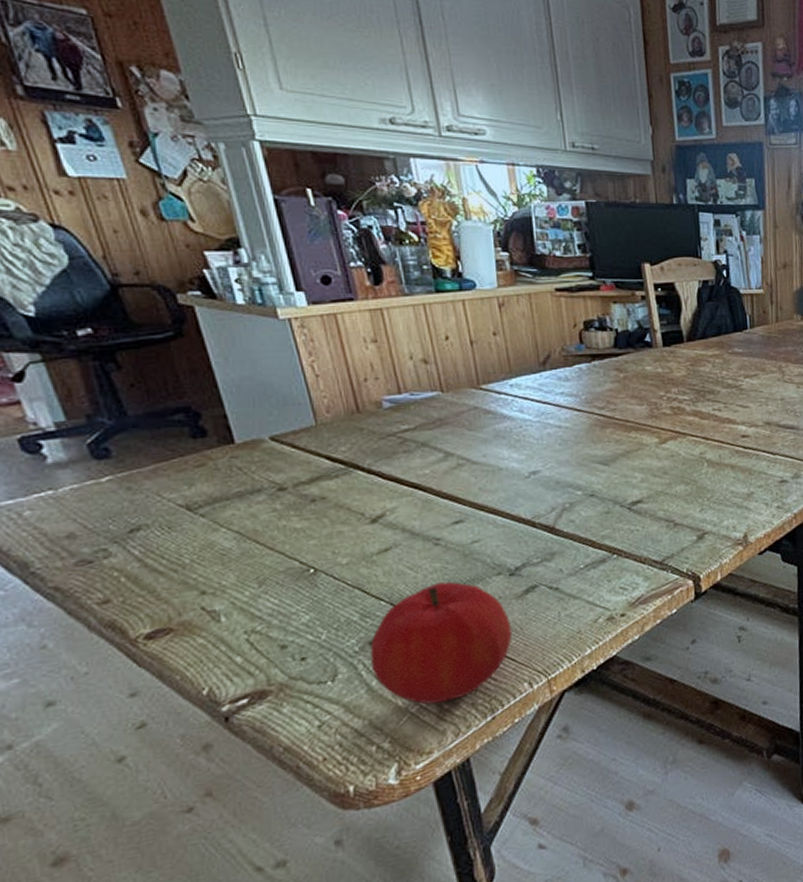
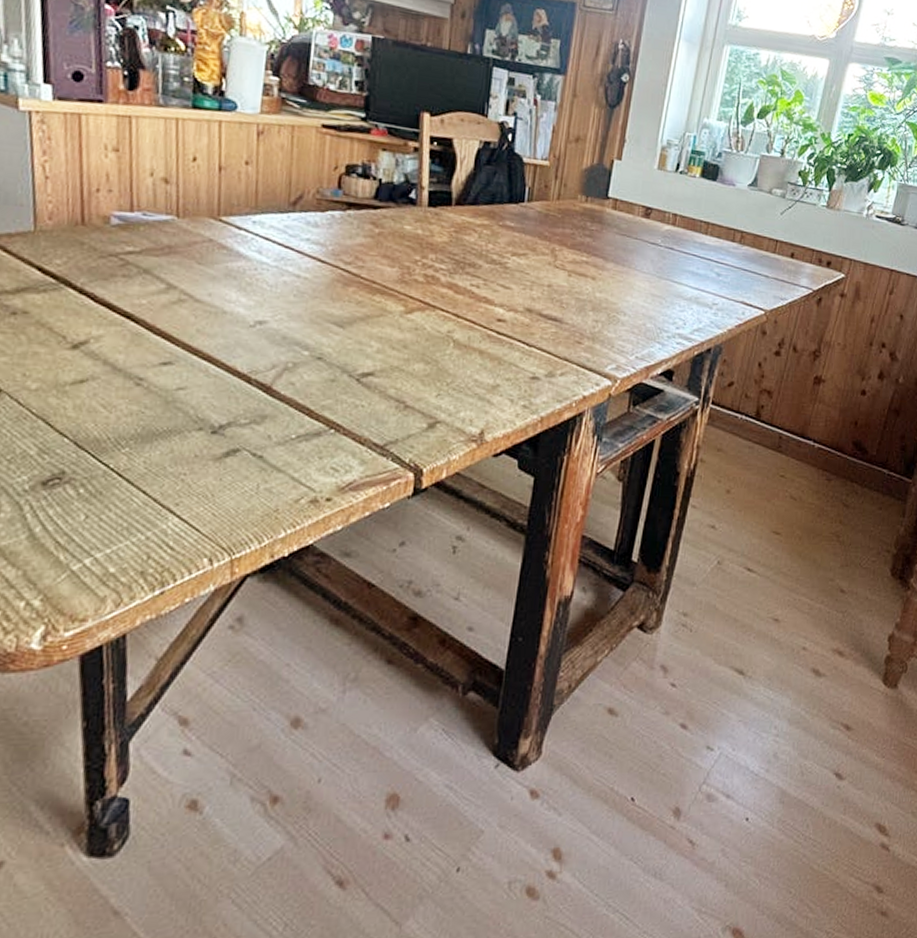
fruit: present [370,581,513,705] -> none [38,428,203,566]

